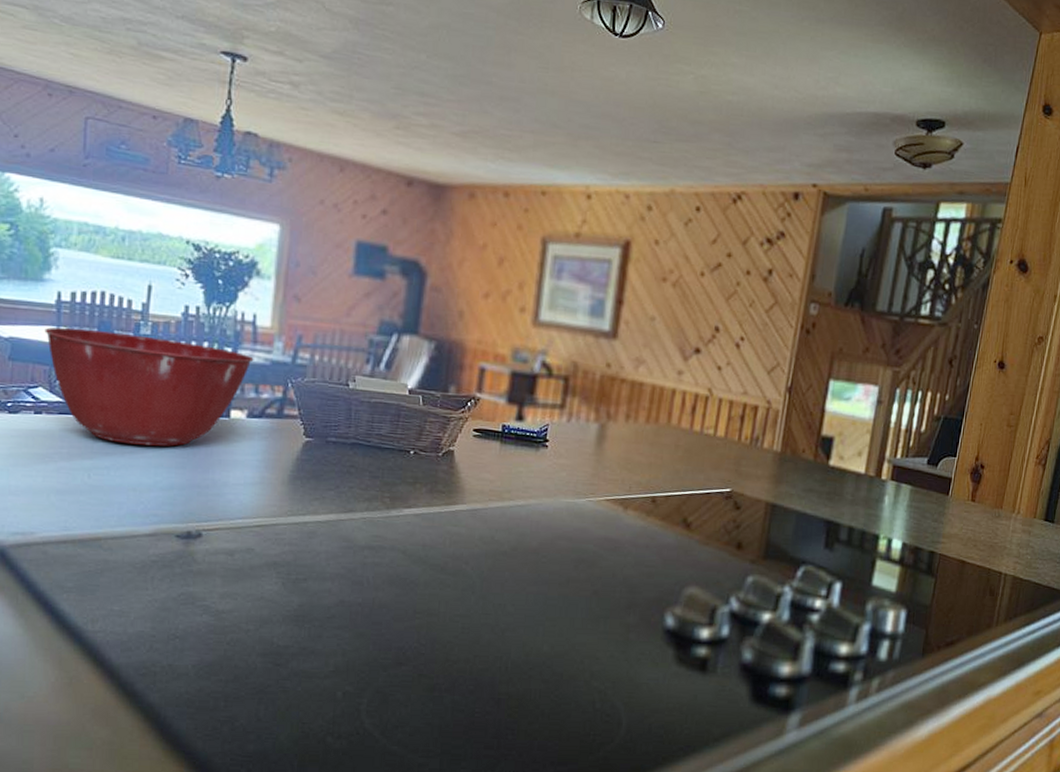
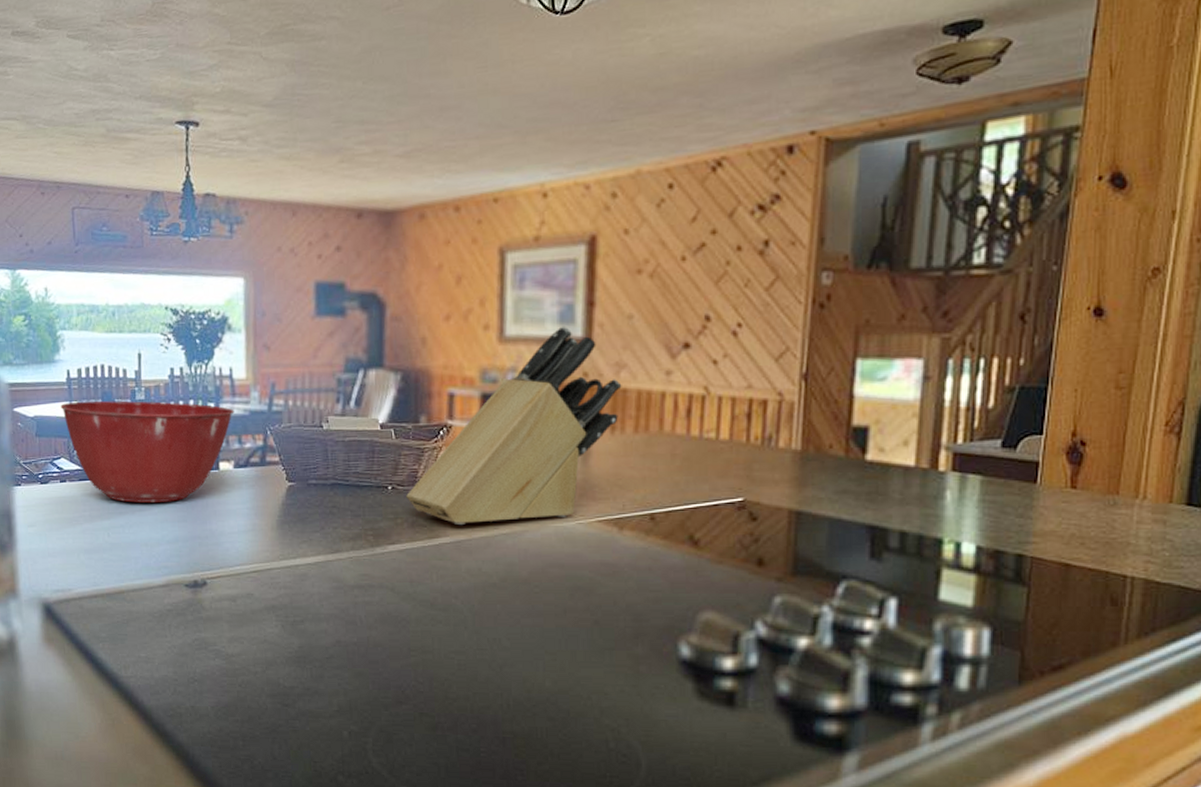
knife block: none [428,318,640,495] -> present [406,326,622,526]

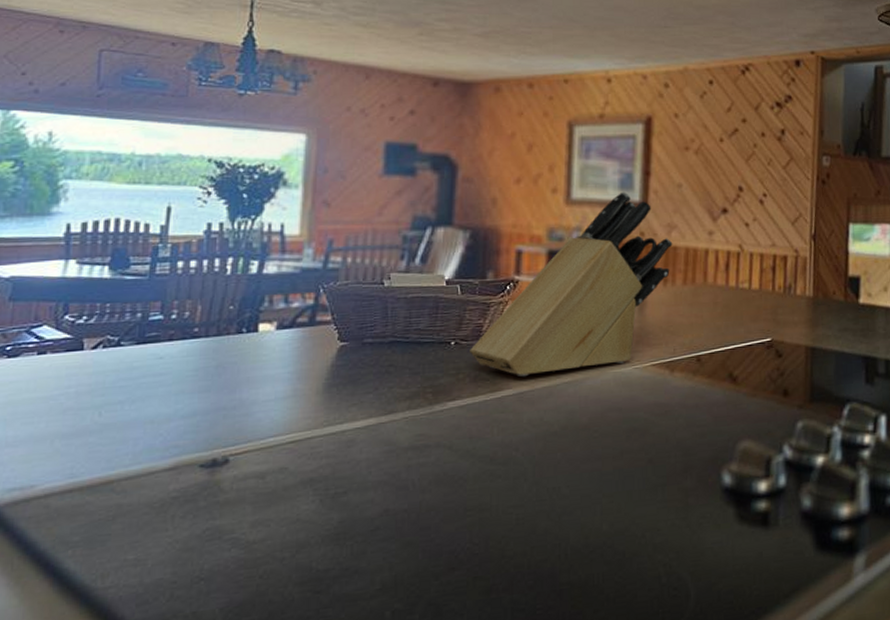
mixing bowl: present [60,400,235,503] -> none [51,258,283,374]

